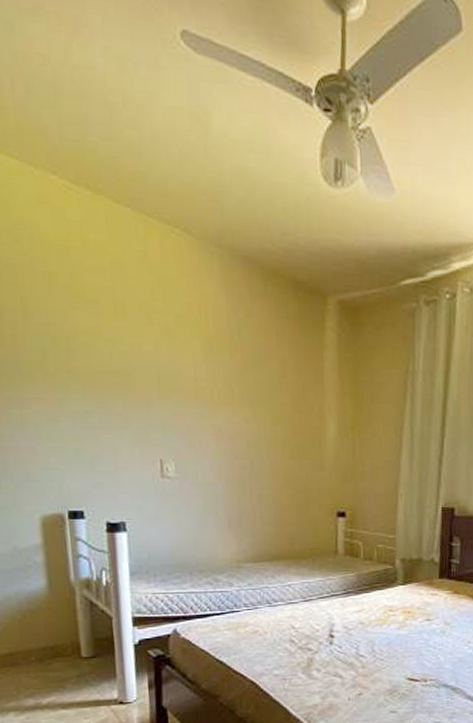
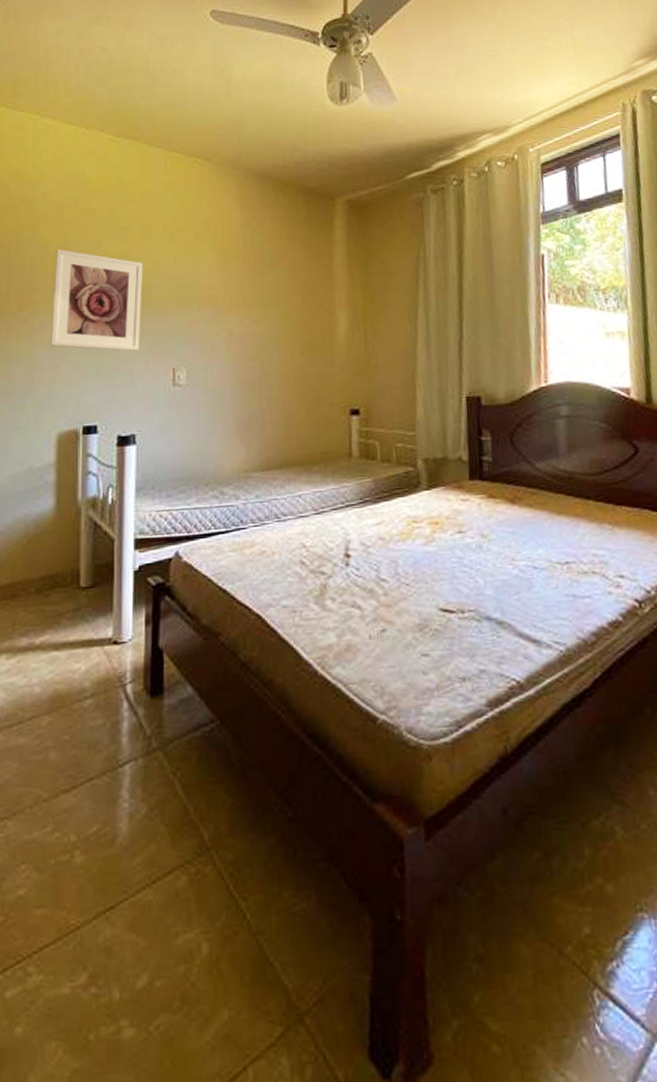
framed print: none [14,315,123,438] -> present [50,248,144,351]

